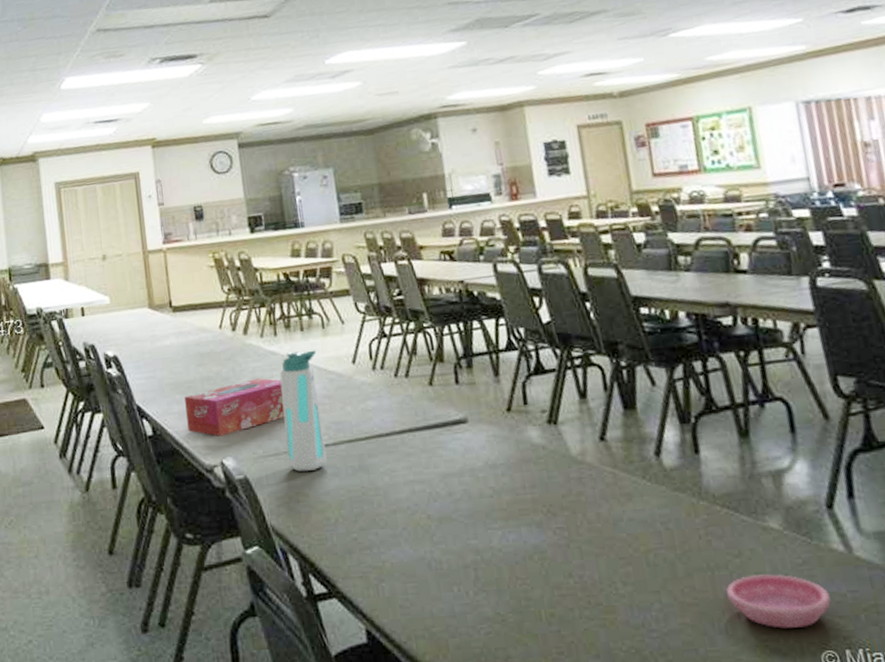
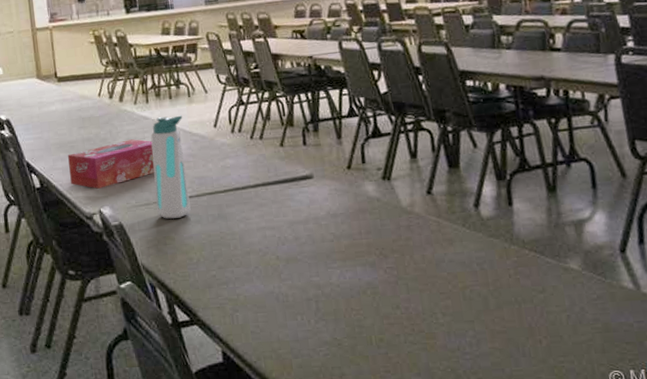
saucer: present [726,574,831,629] -> none [531,307,620,352]

